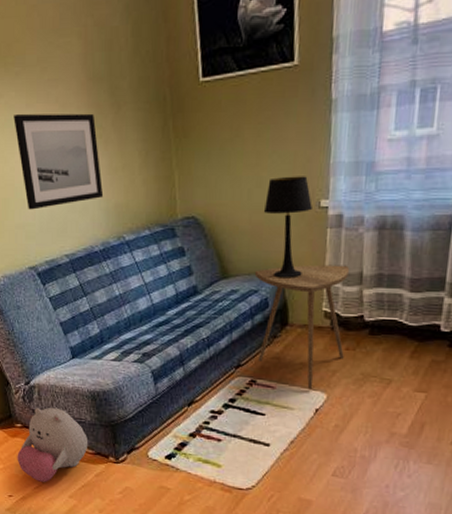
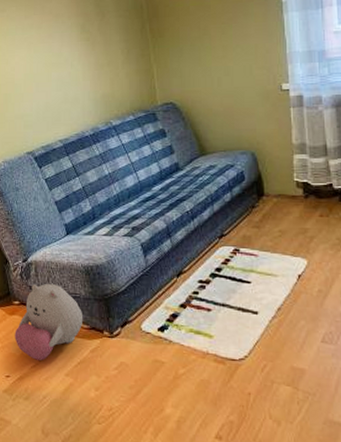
wall art: present [14,113,104,210] -> none [14,21,92,102]
side table: present [254,264,350,389] -> none [229,139,319,256]
table lamp: present [263,176,312,279] -> none [232,64,275,153]

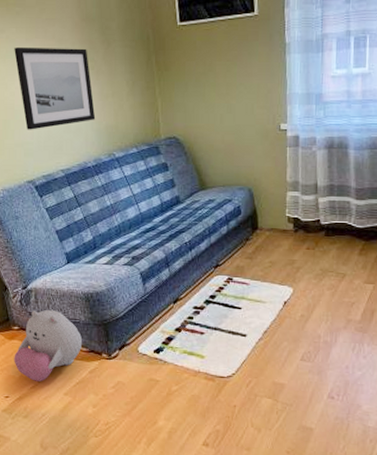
wall art: none [14,21,92,102] -> present [14,47,96,130]

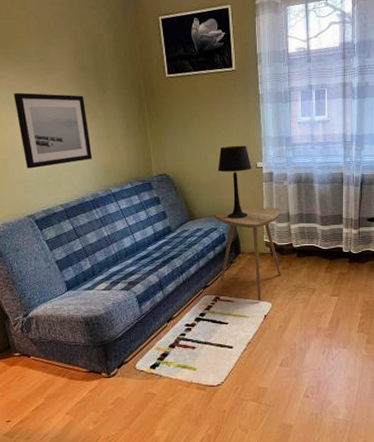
plush toy: present [14,309,83,382] -> none [15,334,83,404]
side table: none [228,177,307,284] -> present [213,208,281,300]
table lamp: none [233,104,274,189] -> present [217,145,252,219]

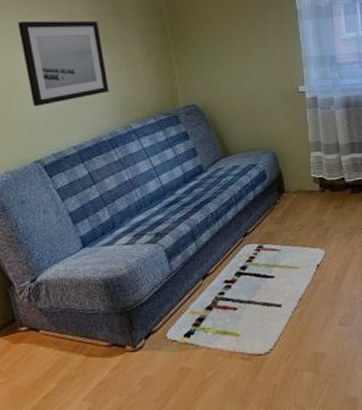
side table: present [213,208,281,300] -> none [251,137,334,247]
table lamp: present [217,145,252,219] -> none [253,68,293,152]

